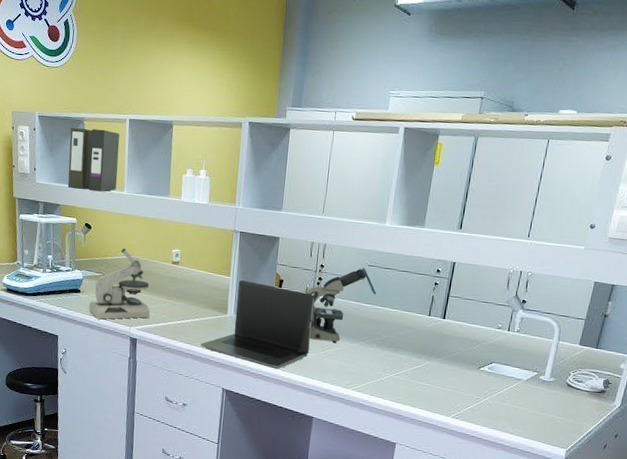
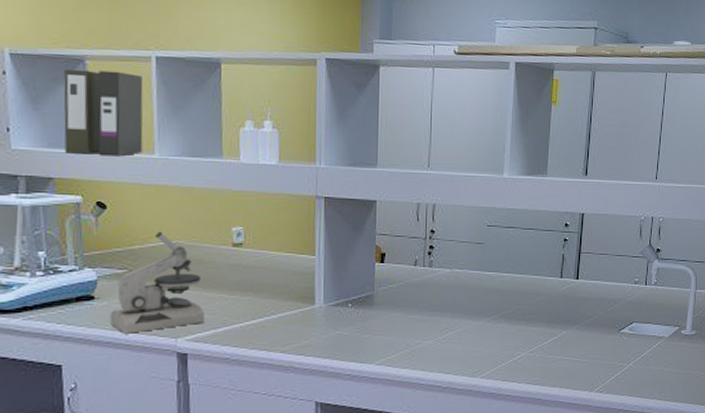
laptop computer: present [200,280,314,369] -> none [281,259,426,366]
microscope: present [306,267,376,344] -> none [415,228,499,325]

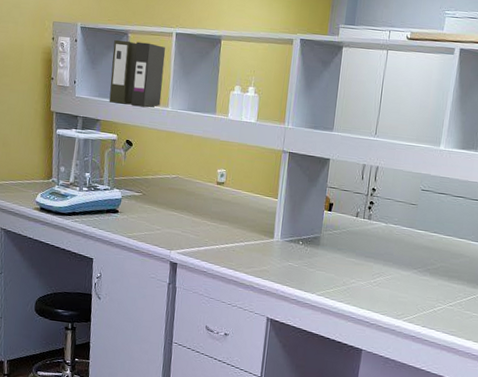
microscope: present [109,231,205,335] -> none [126,166,193,243]

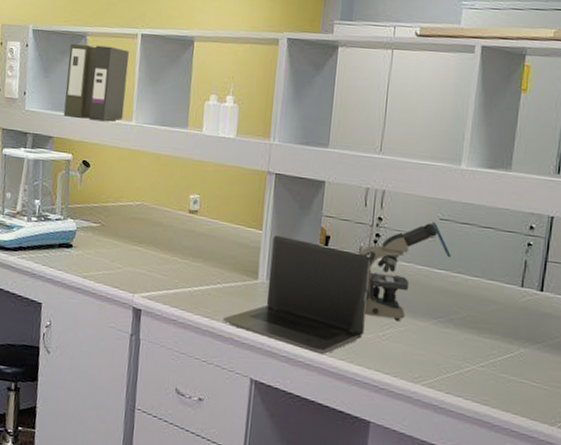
laptop computer: none [245,203,365,297] -> present [223,236,370,354]
microscope: none [356,191,430,272] -> present [359,221,451,322]

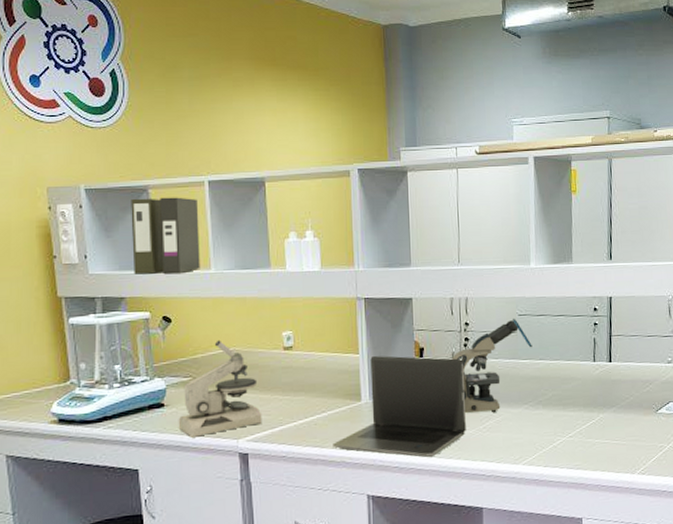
microscope: none [81,192,160,284] -> present [178,340,263,439]

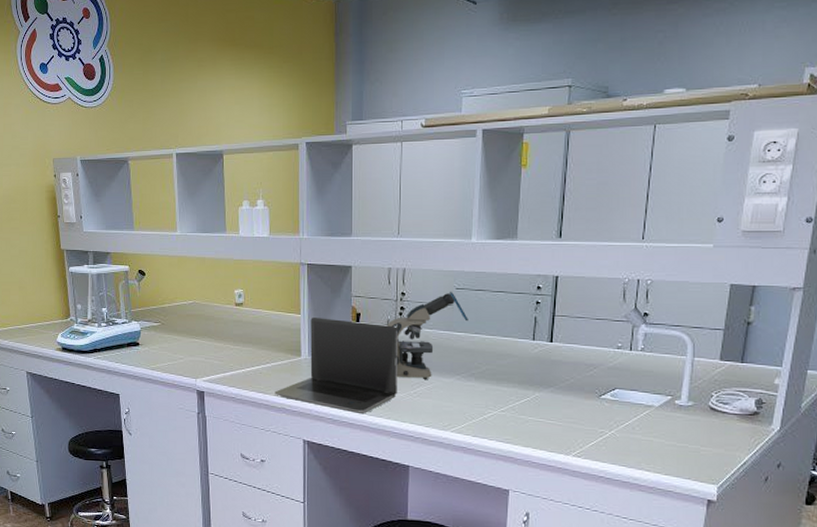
binder: present [131,198,164,275] -> none [115,168,140,234]
binder: present [160,197,200,275] -> none [137,167,169,235]
microscope: present [178,340,263,439] -> none [149,293,216,374]

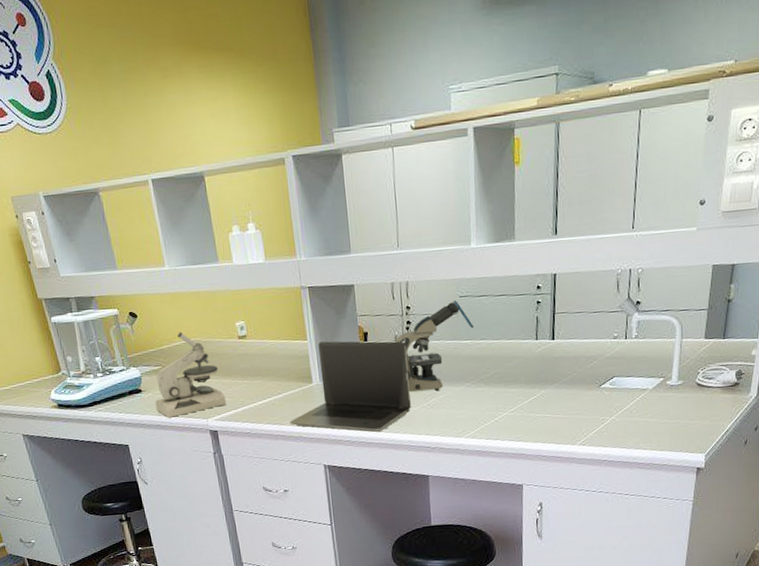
microscope: none [149,293,216,374] -> present [155,331,227,419]

